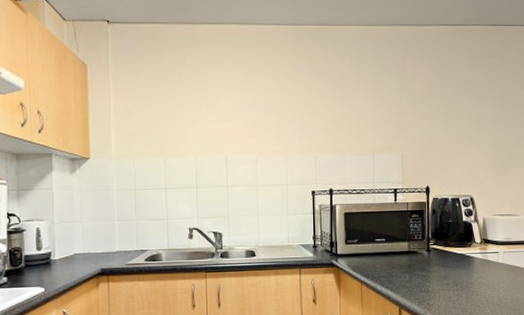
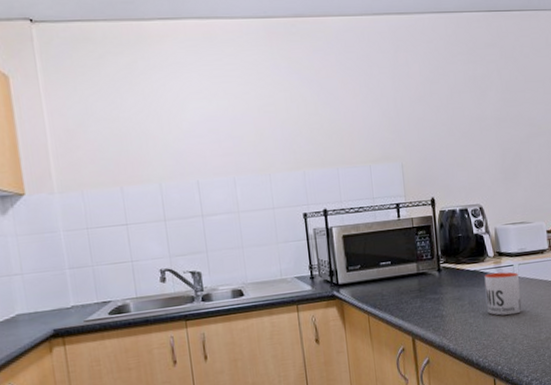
mug: none [470,257,504,297] -> present [484,272,522,316]

